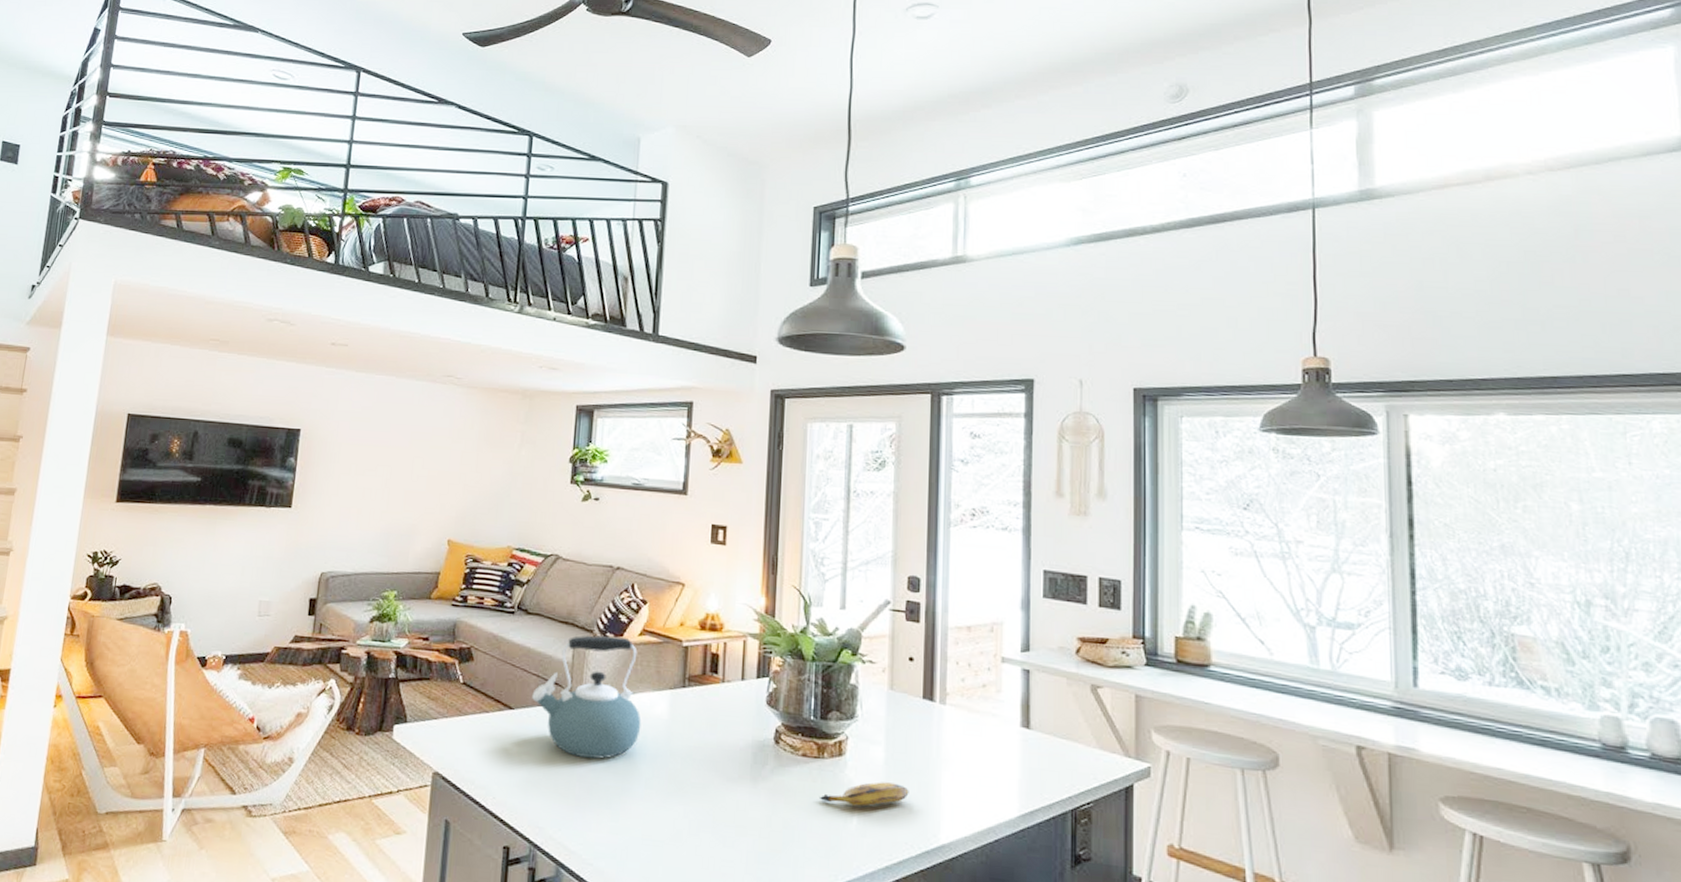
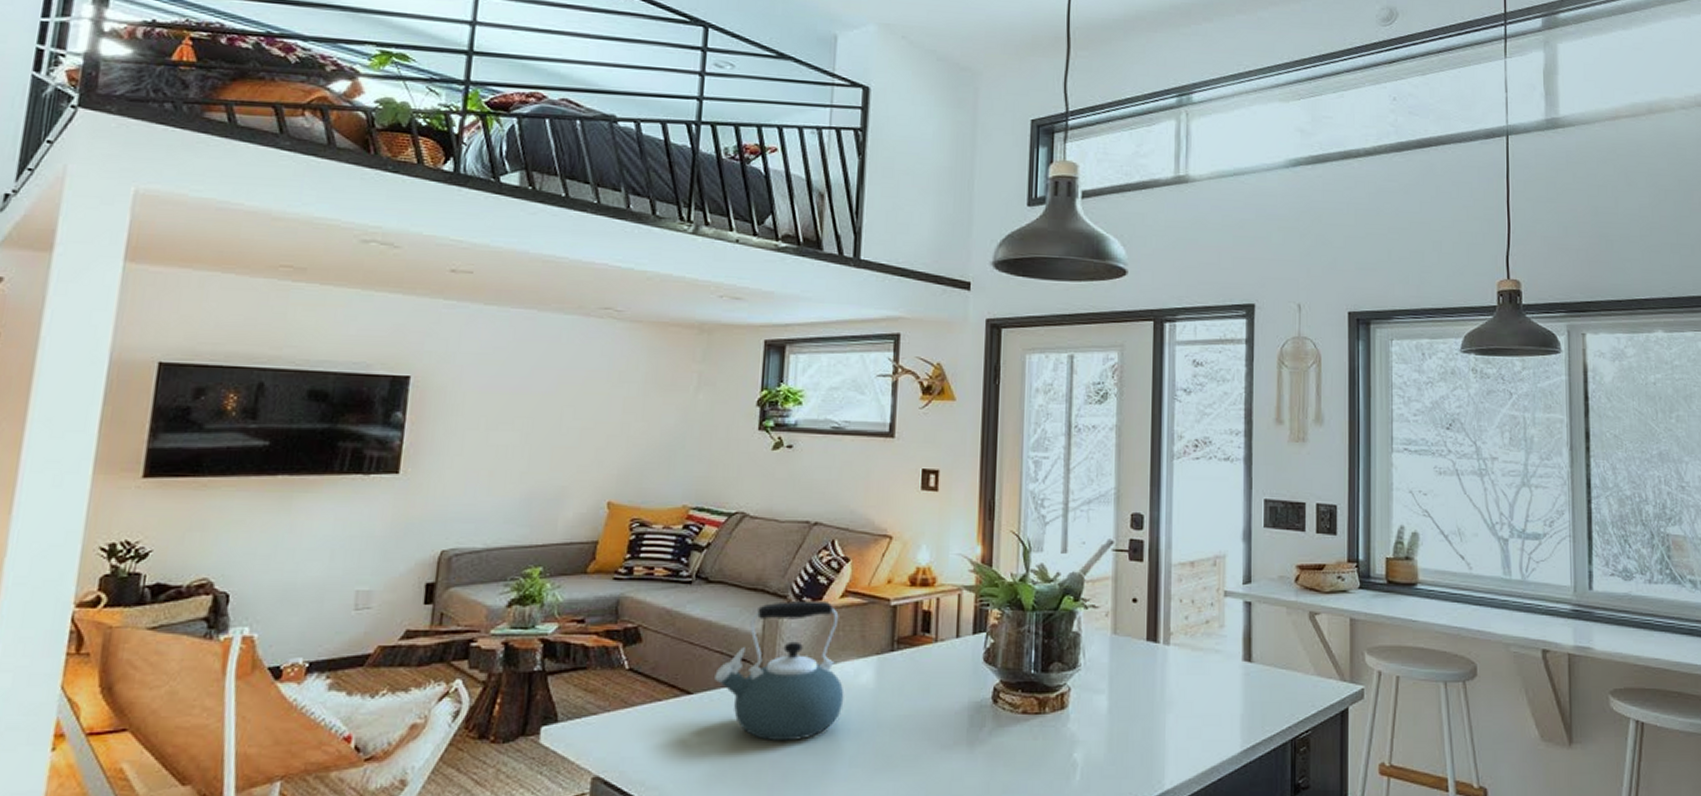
banana: present [818,781,909,807] -> none [1040,732,1133,760]

